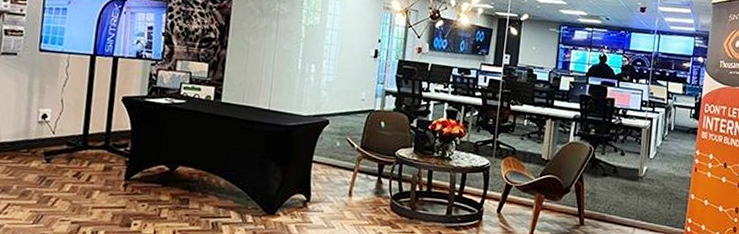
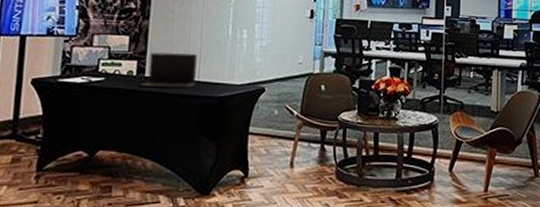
laptop computer: none [216,80,269,116] -> present [140,52,197,89]

